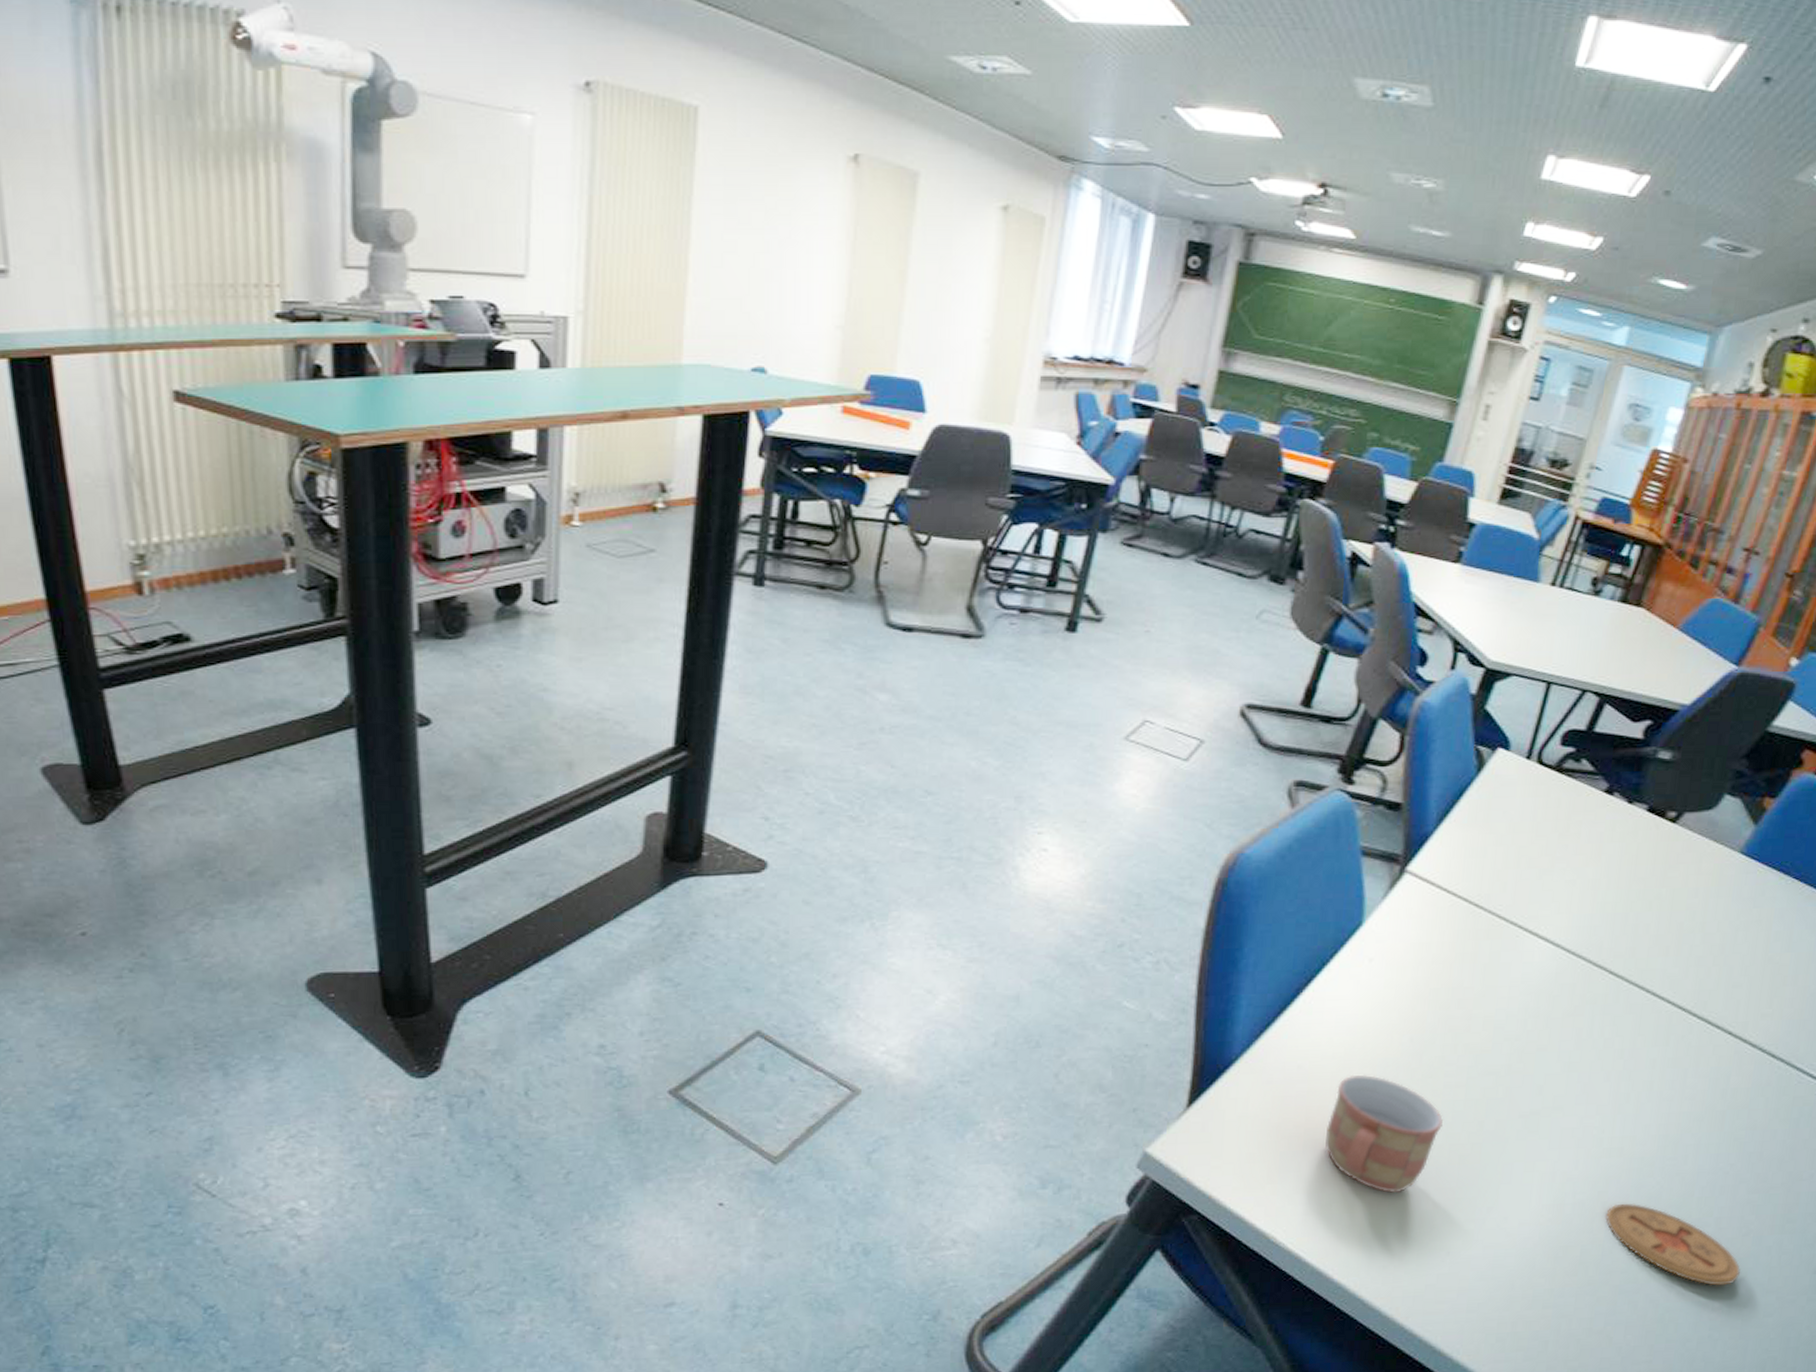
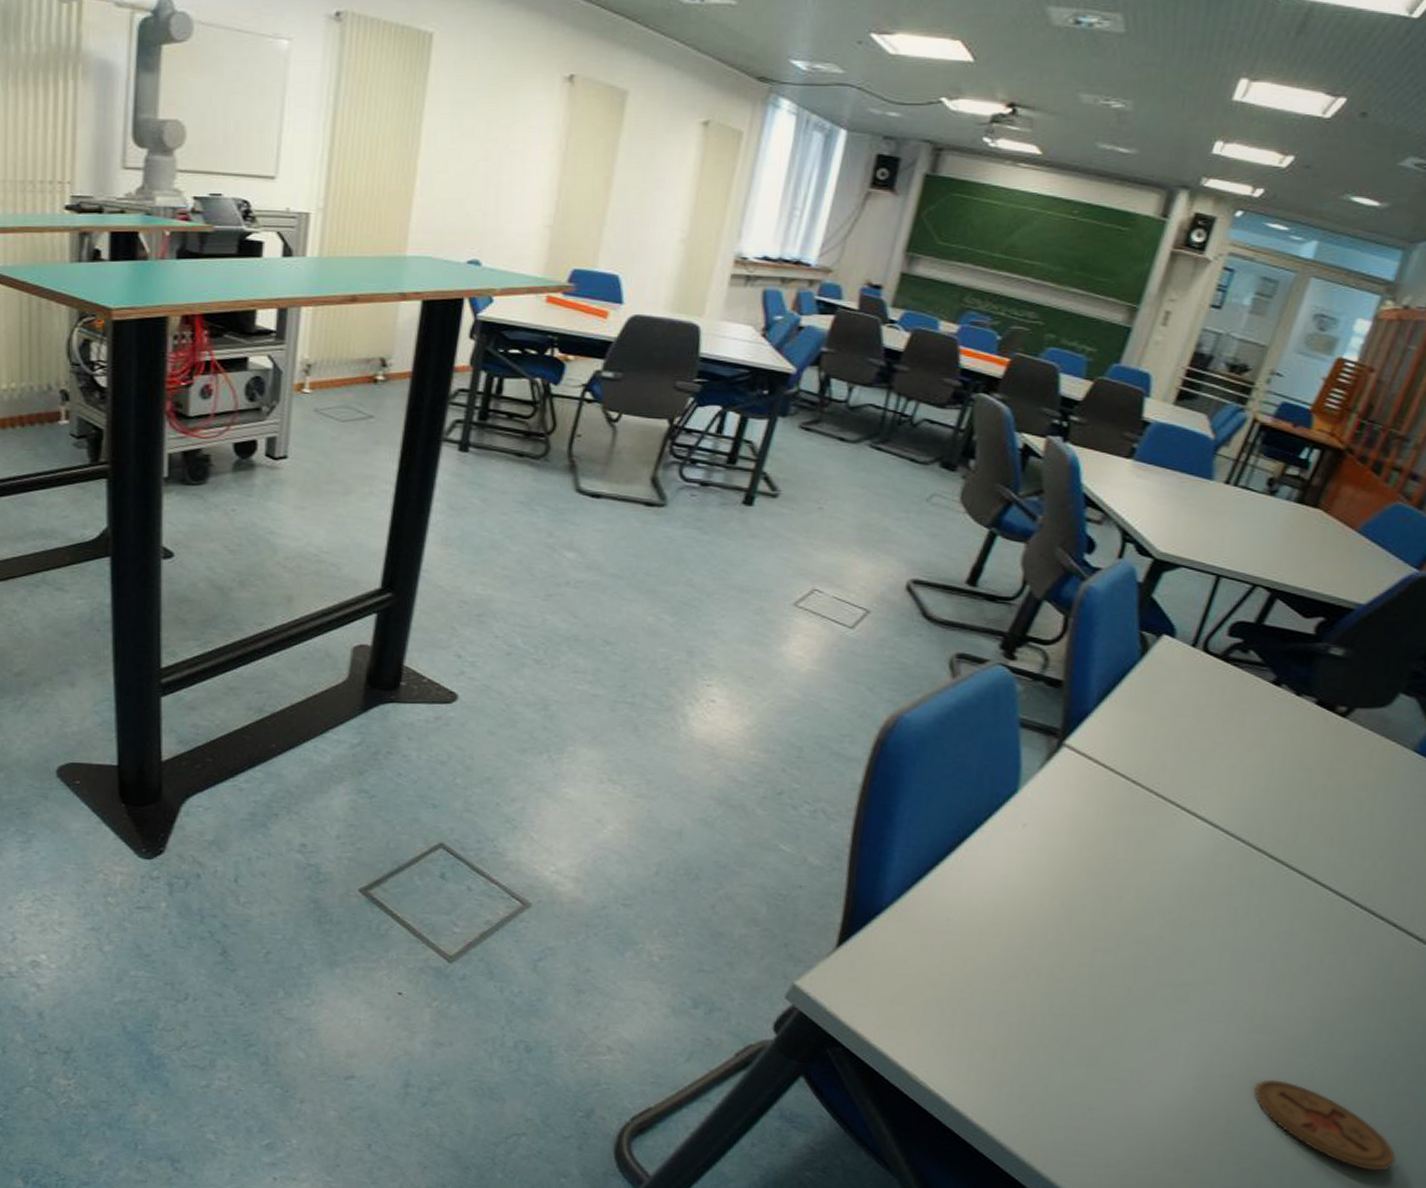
mug: present [1325,1074,1443,1194] -> none [970,932,1090,1048]

